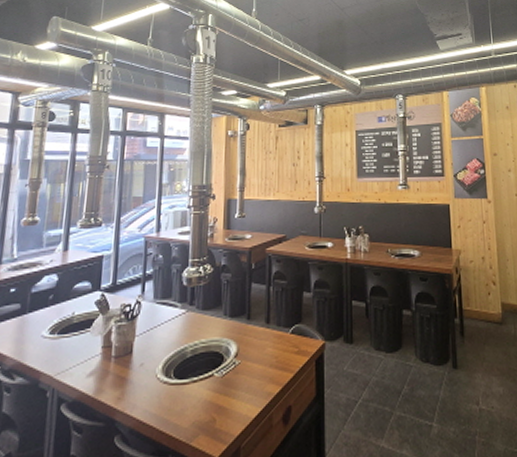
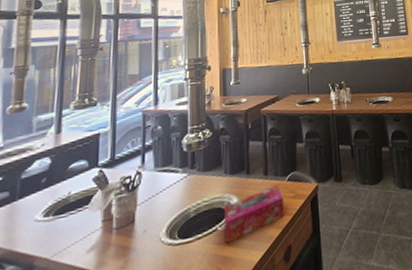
tissue box: none [220,336,286,393] -> present [223,185,285,245]

